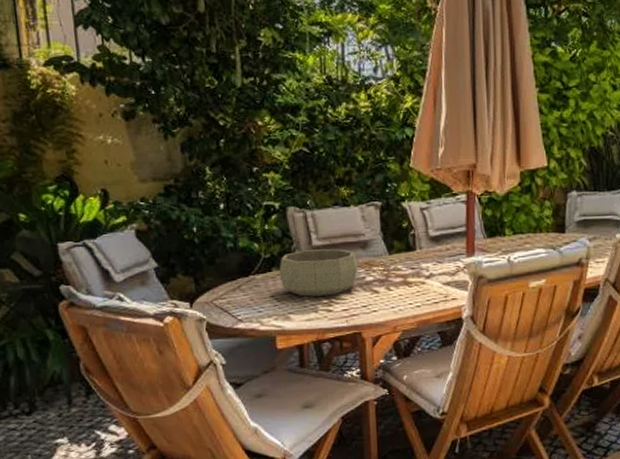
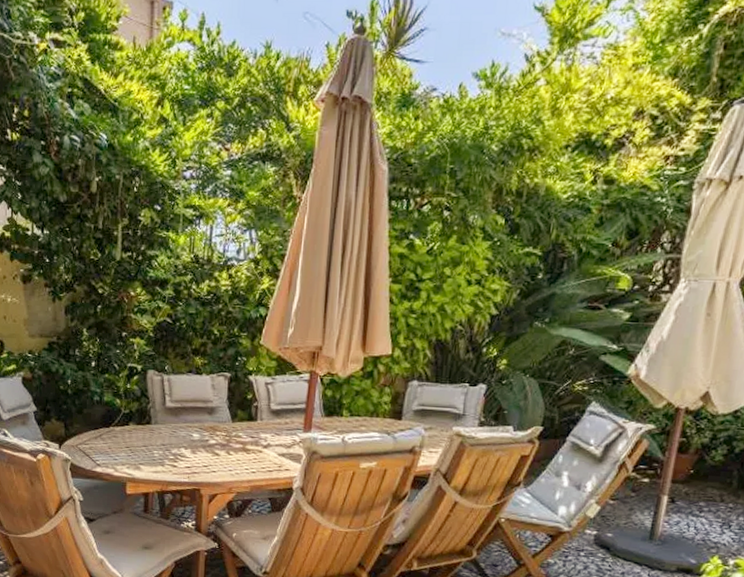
decorative bowl: present [279,249,358,297] -> none [135,410,204,453]

